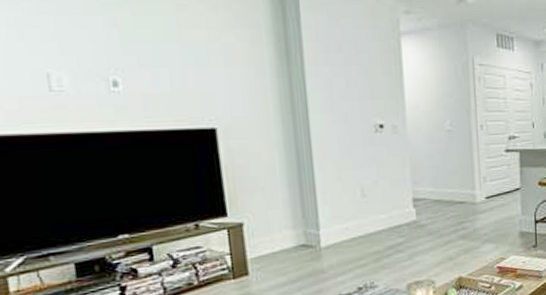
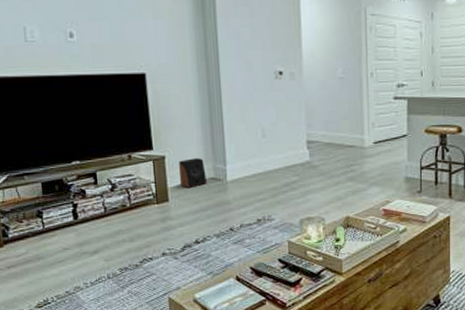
speaker: none [261,223,297,258] -> present [179,158,208,188]

